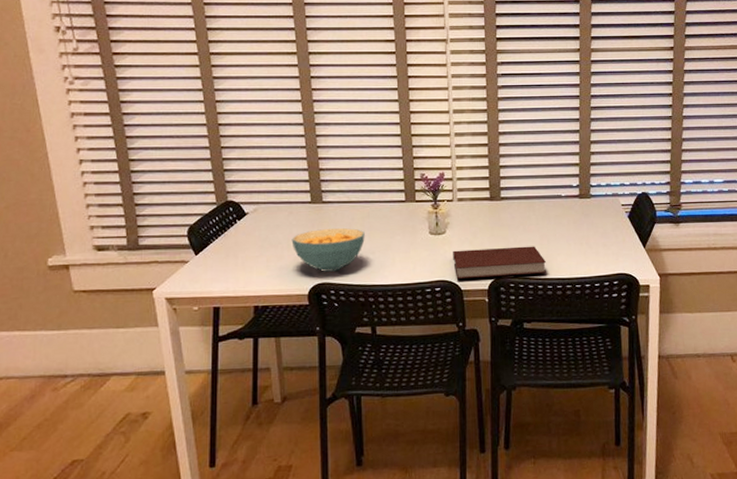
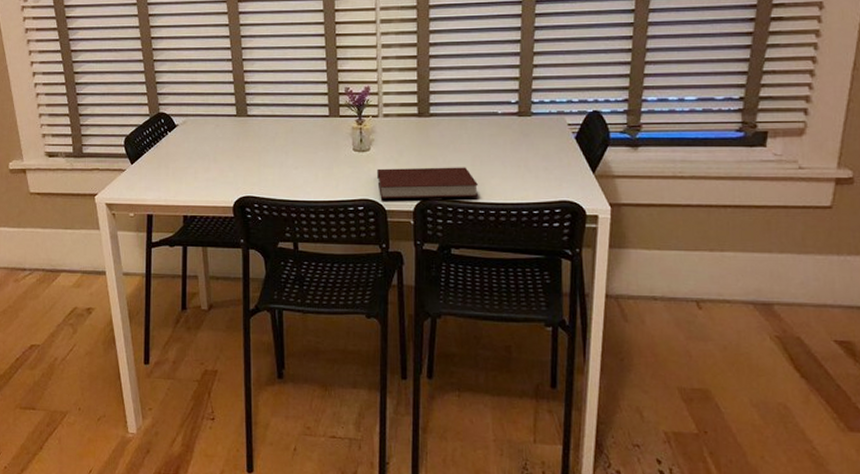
cereal bowl: present [291,228,365,272] -> none [218,142,288,185]

